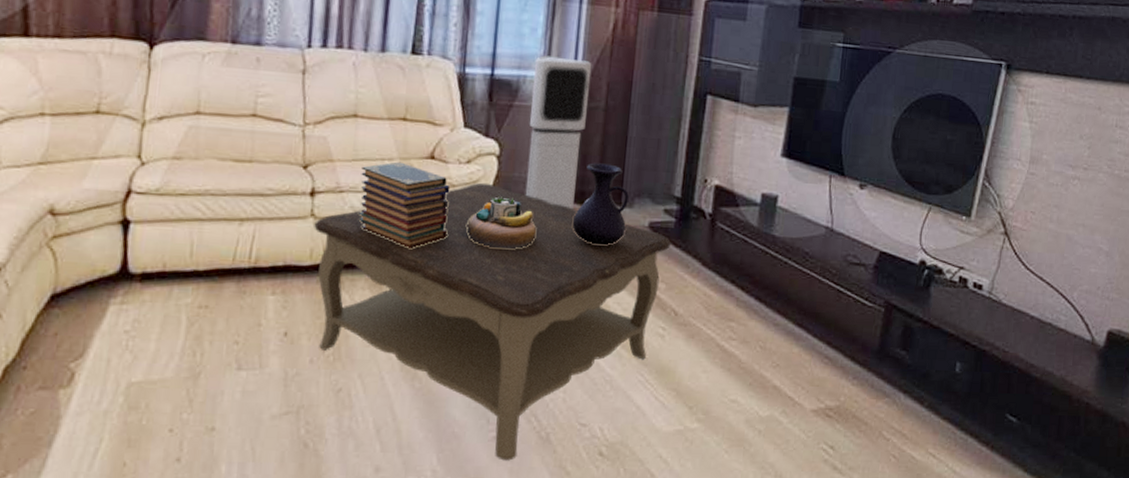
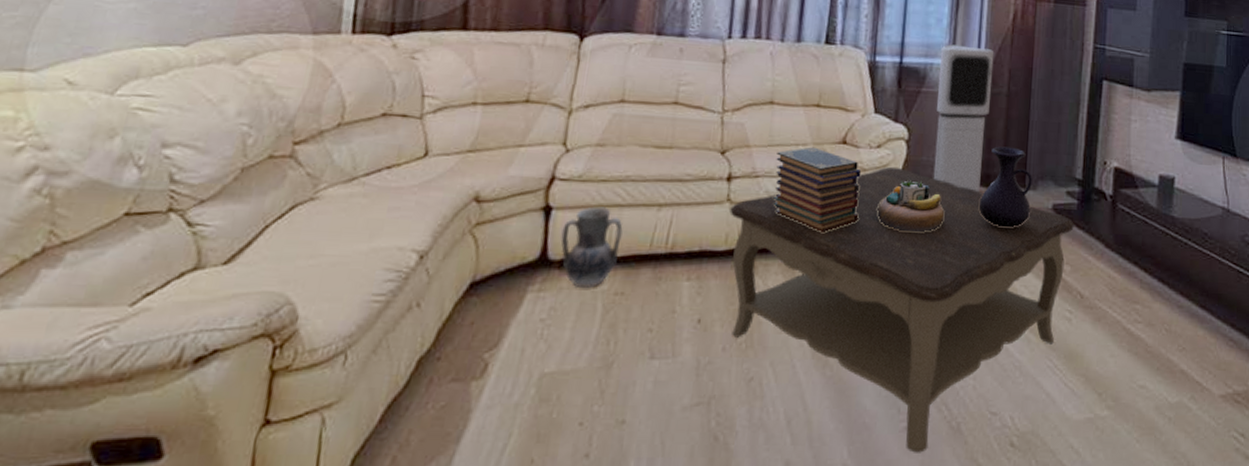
ceramic jug: none [141,220,204,302] -> present [560,206,623,289]

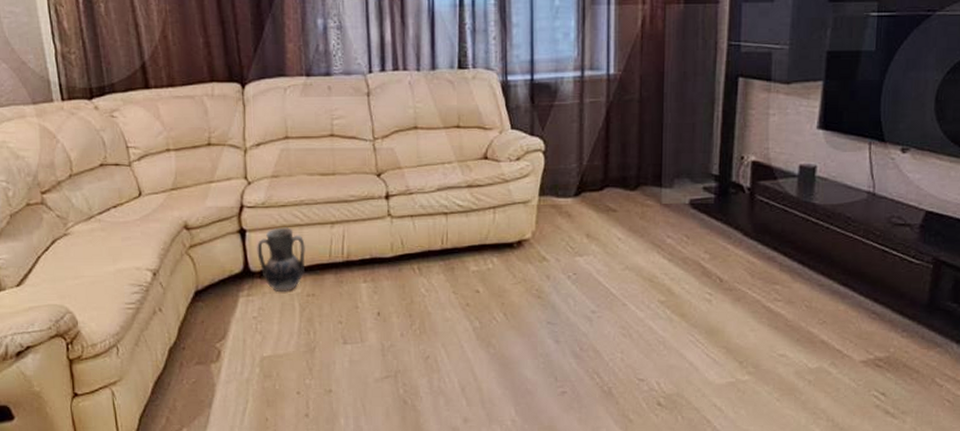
coffee table: present [729,166,1074,453] -> none [391,176,712,411]
book stack: present [773,147,862,232] -> none [426,164,505,237]
decorative bowl: present [877,179,945,233] -> none [522,186,585,233]
air purifier: present [933,44,994,191] -> none [569,57,624,193]
vase: present [978,146,1033,228] -> none [617,150,669,224]

